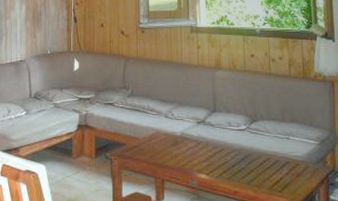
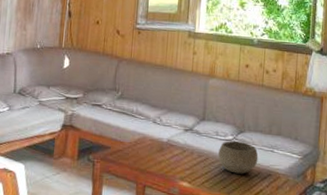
bowl: none [233,131,275,163] -> present [218,141,259,174]

